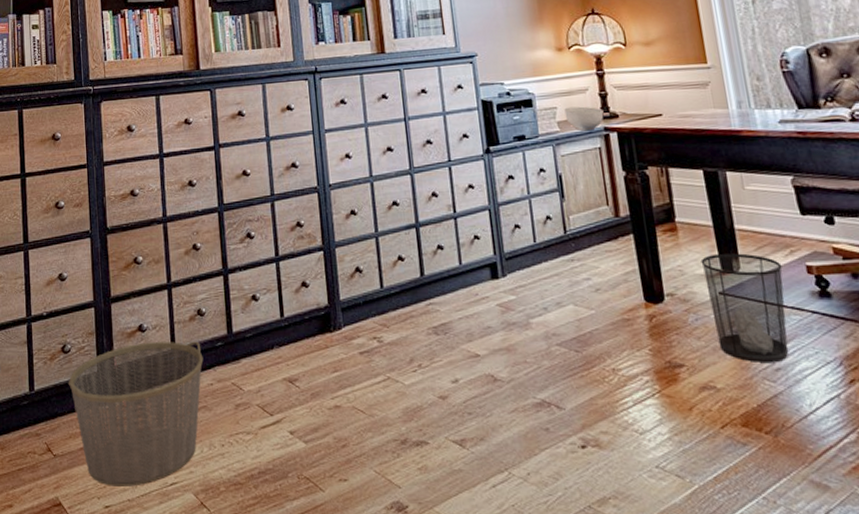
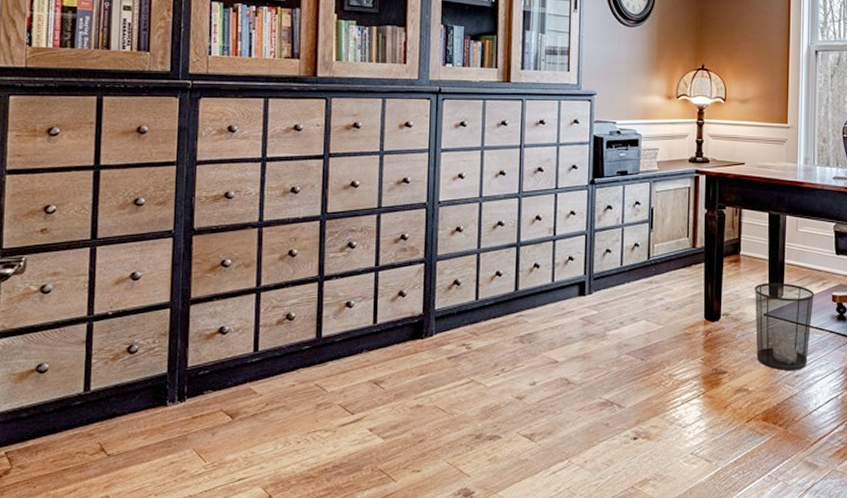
basket: present [68,341,204,486] -> none [131,344,288,483]
bowl: present [564,106,604,131] -> none [665,150,697,172]

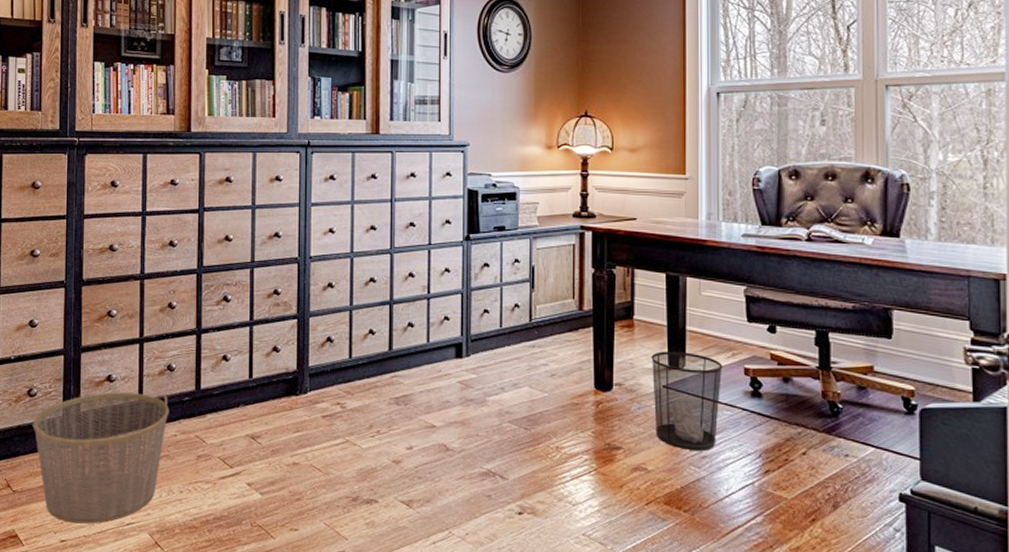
basket: none [131,344,288,483] -> present [32,392,170,524]

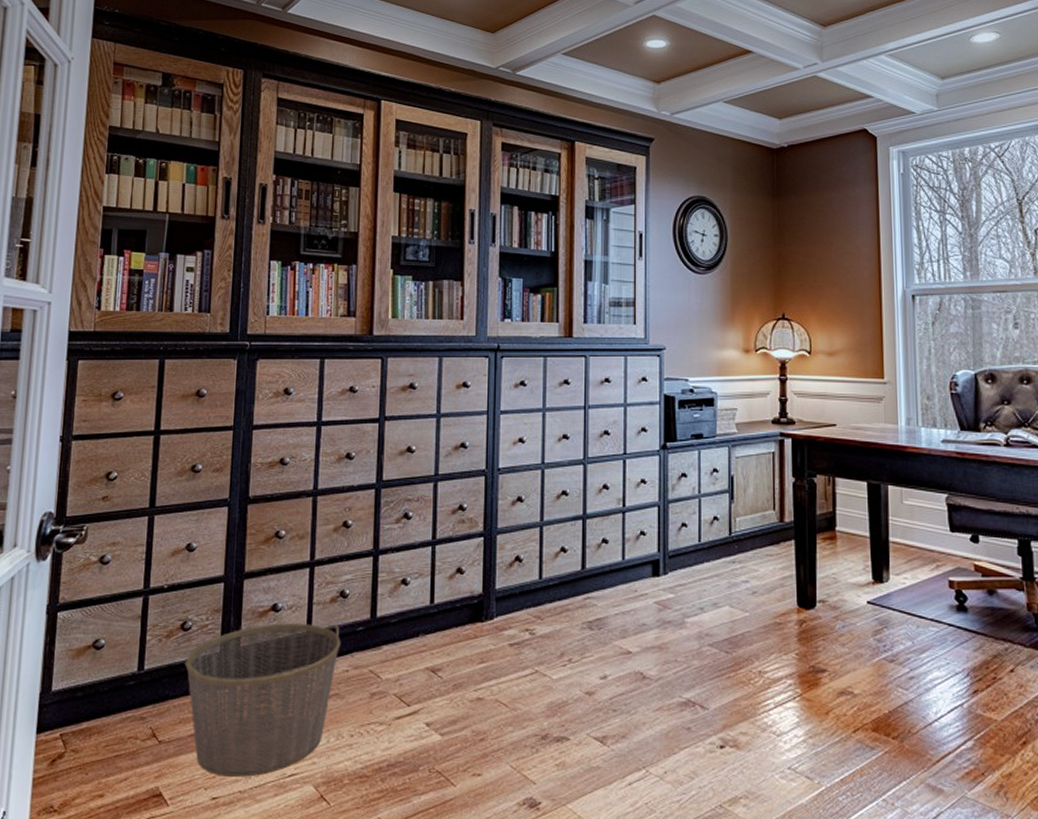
waste bin: present [651,351,723,451] -> none [854,565,927,671]

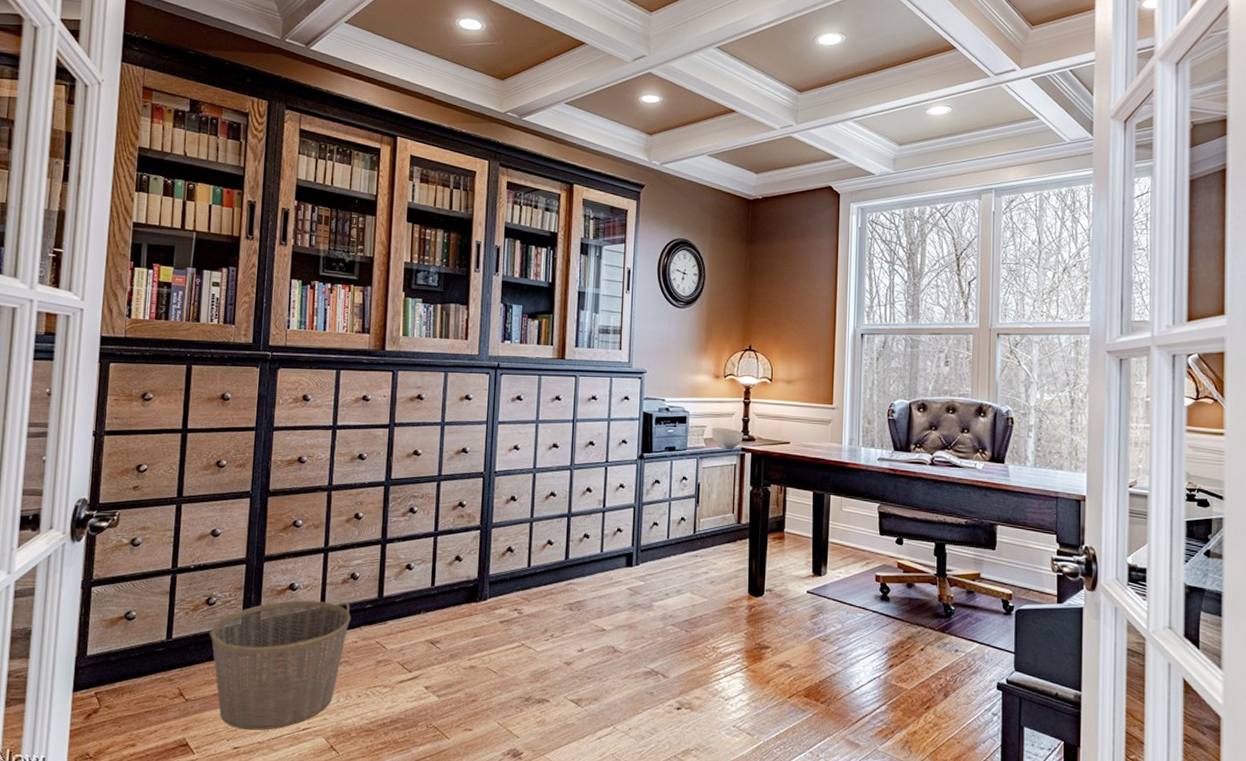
bowl: none [744,410,781,435] -> present [711,427,744,450]

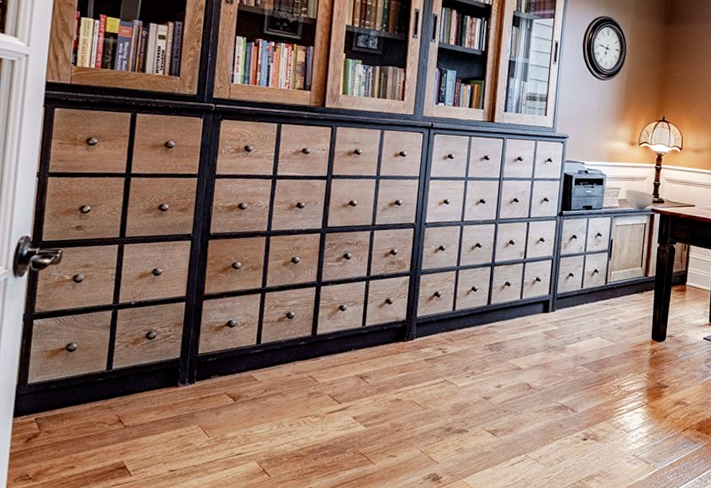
basket: present [209,600,351,730] -> none [148,336,286,455]

